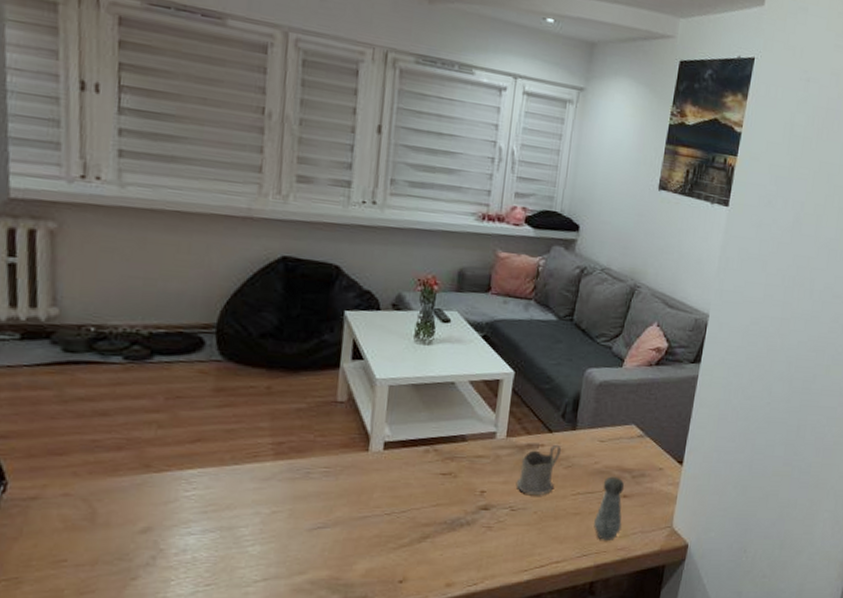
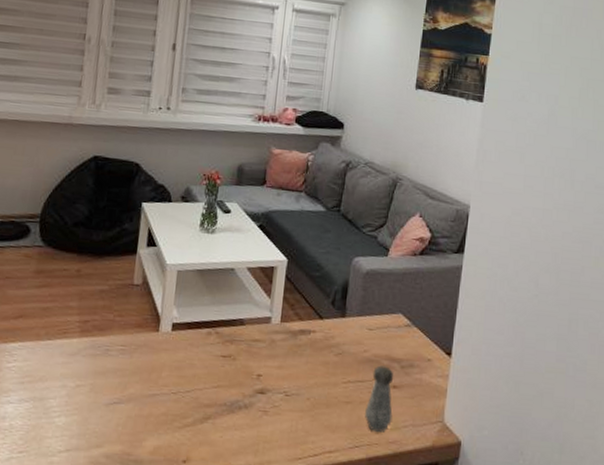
tea glass holder: present [516,444,562,495] -> none [289,331,332,381]

